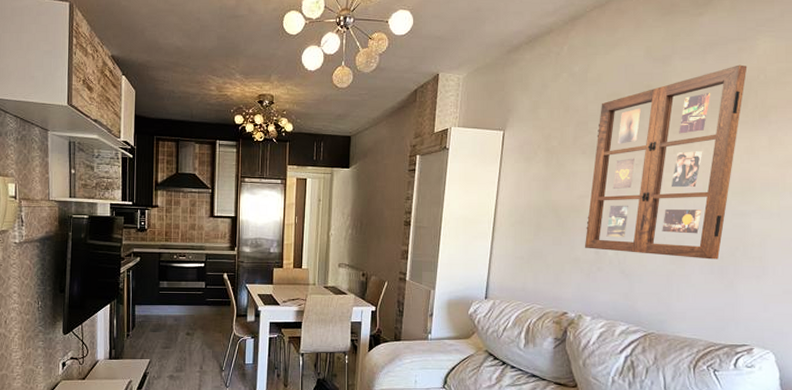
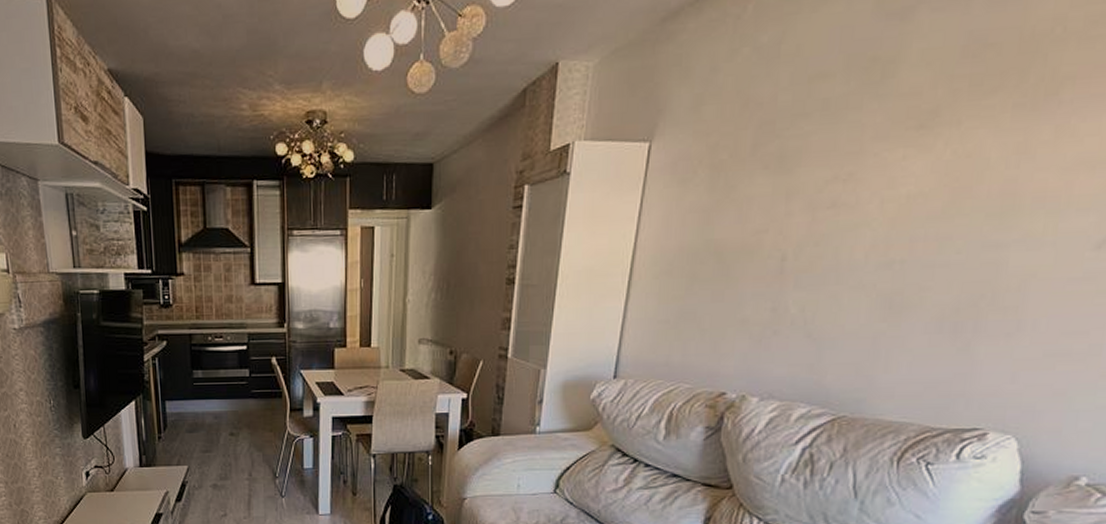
picture frame: present [585,65,748,260] -> none [758,12,1037,313]

